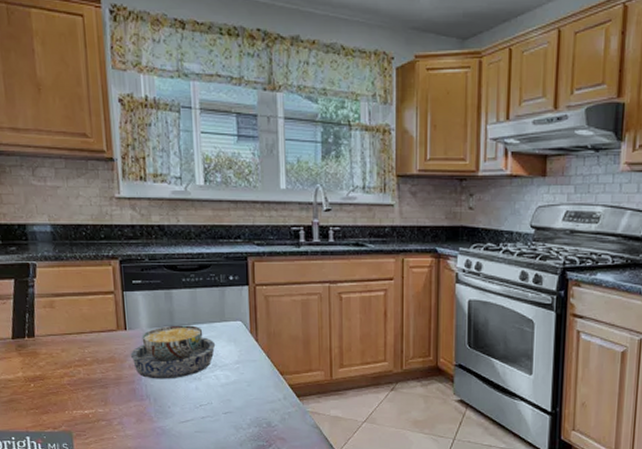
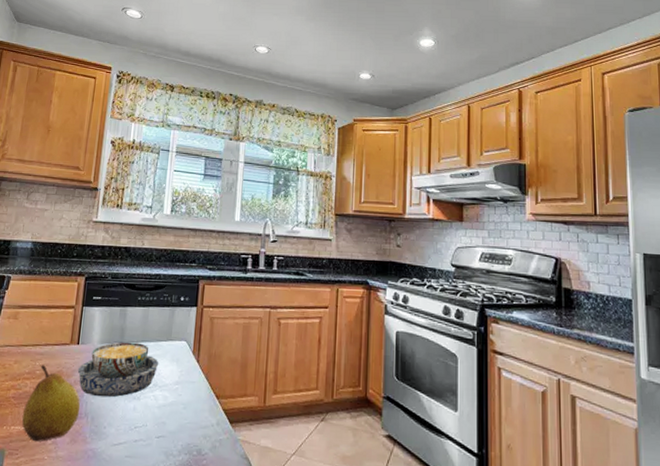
fruit: none [81,352,141,423] -> present [21,365,81,441]

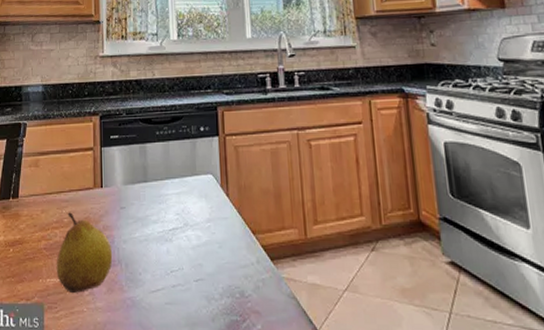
bowl: present [77,342,159,398] -> none [104,180,187,242]

